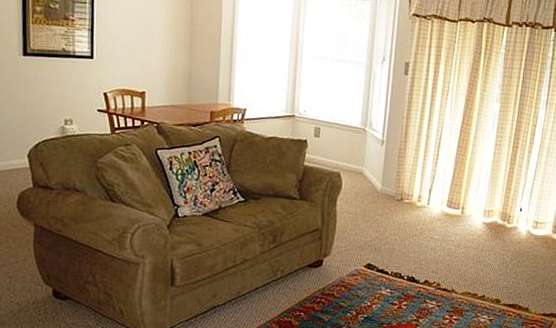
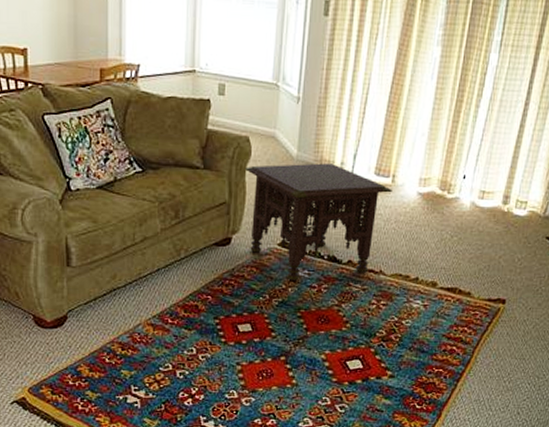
side table: none [337,196,462,298] -> present [245,163,392,281]

